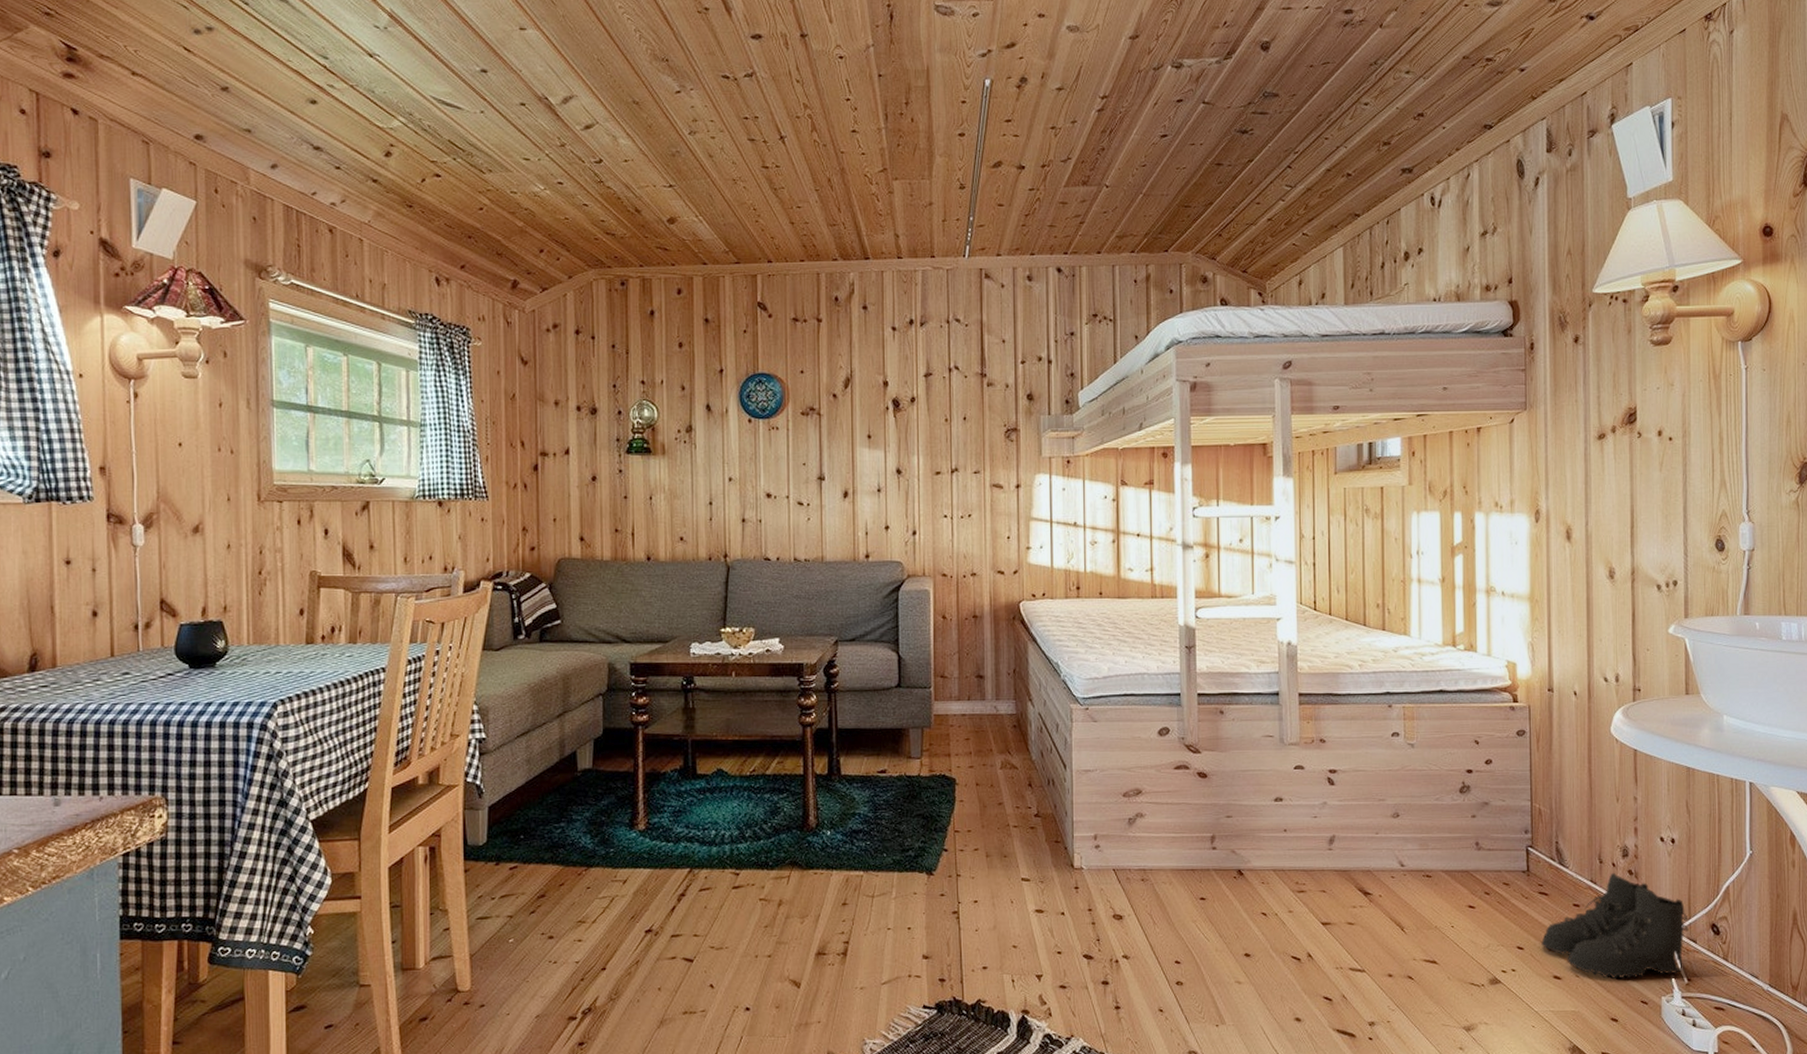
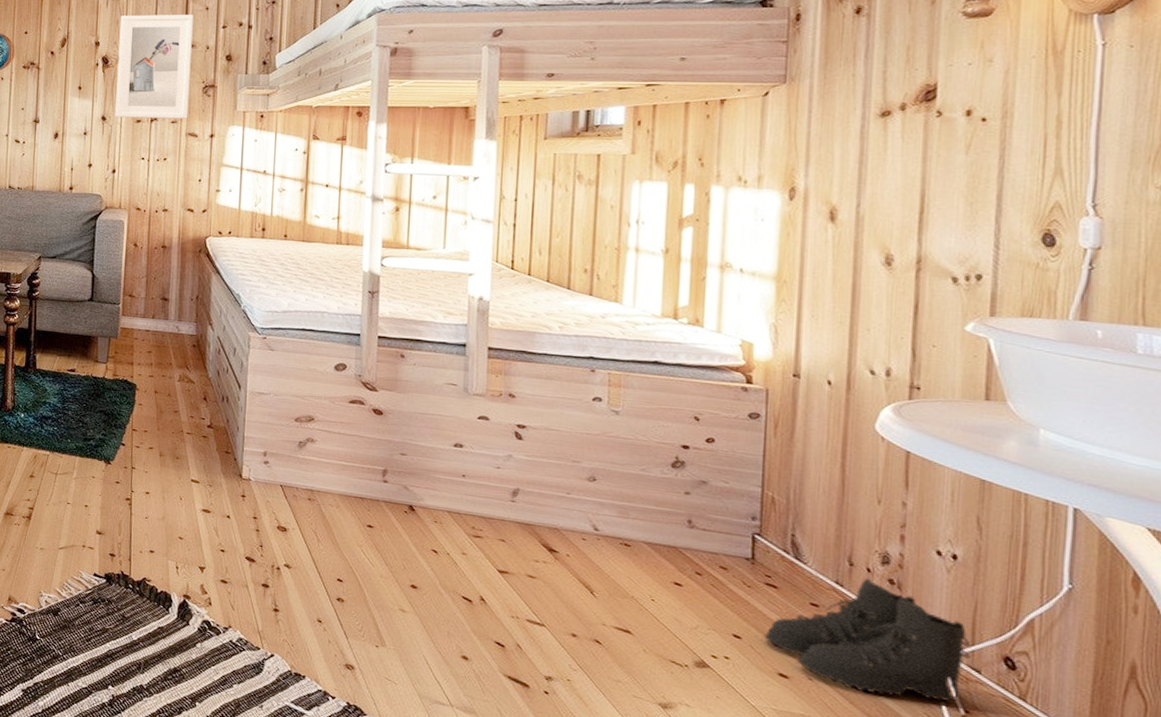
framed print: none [910,349,991,470] -> present [115,15,193,119]

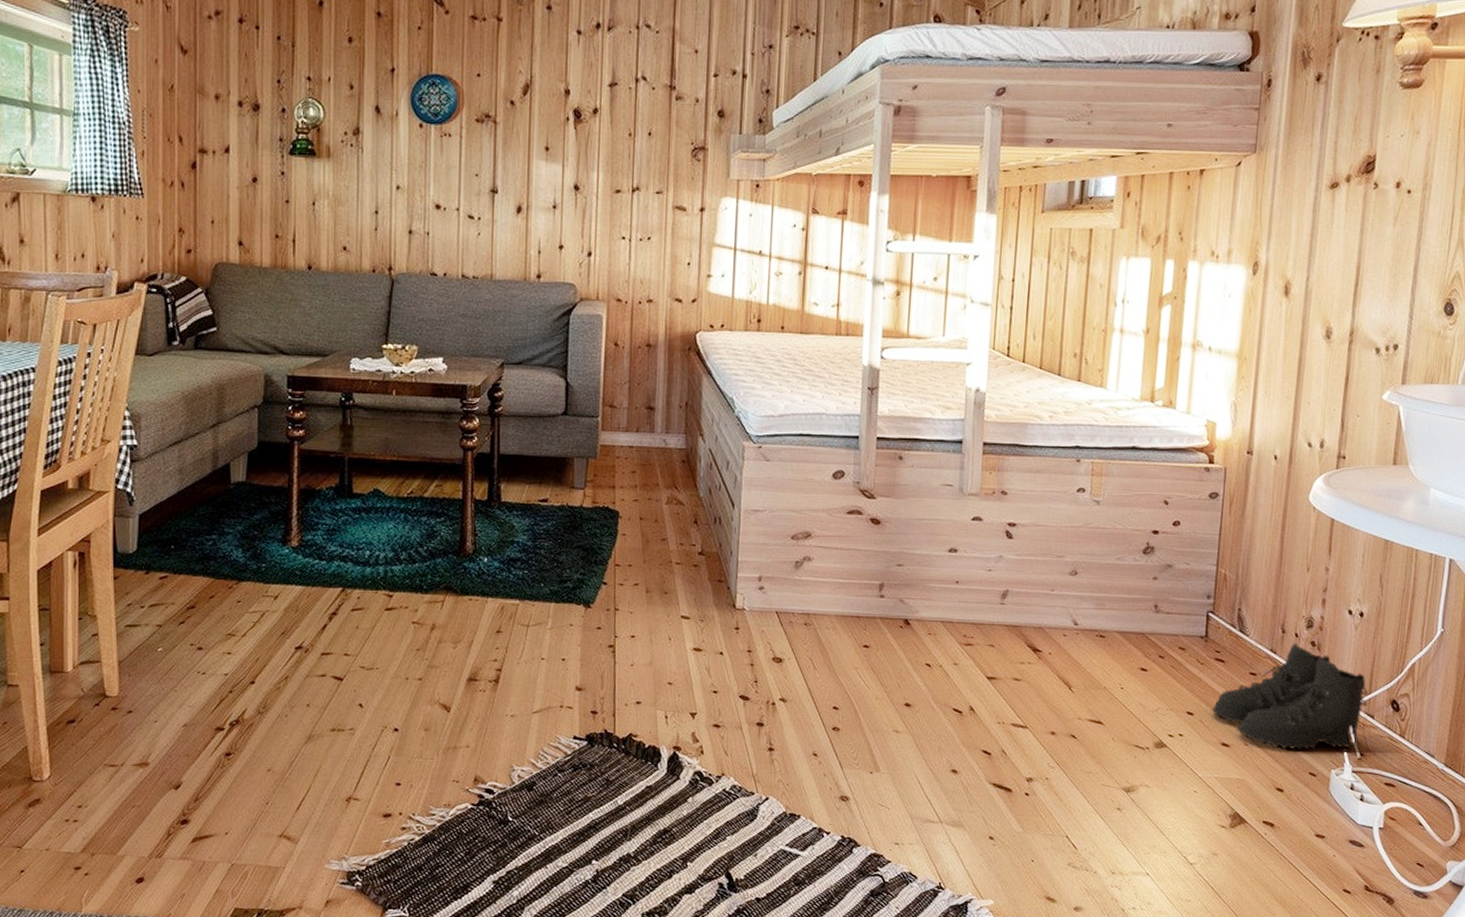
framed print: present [115,15,193,119] -> none [590,56,681,189]

